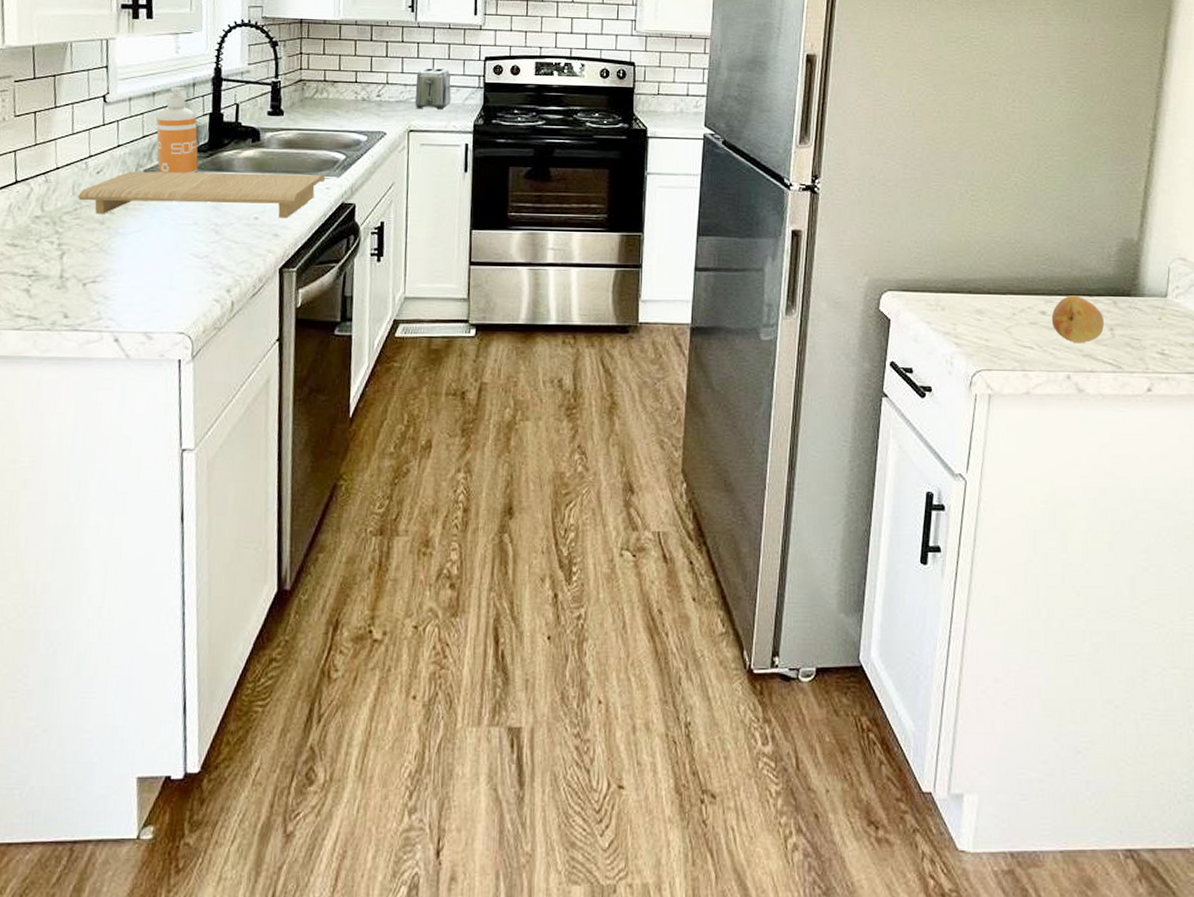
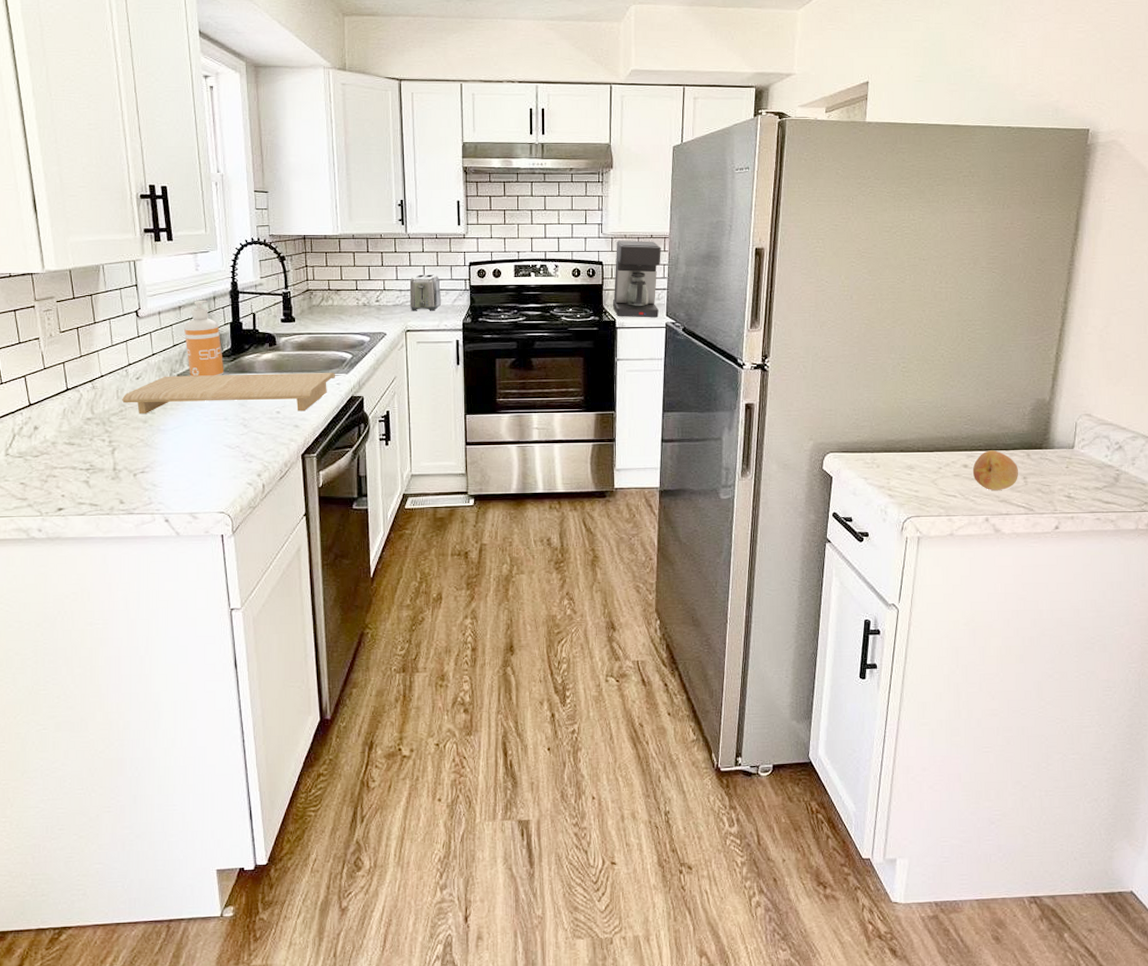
coffee maker: none [643,40,701,128] -> present [612,241,661,318]

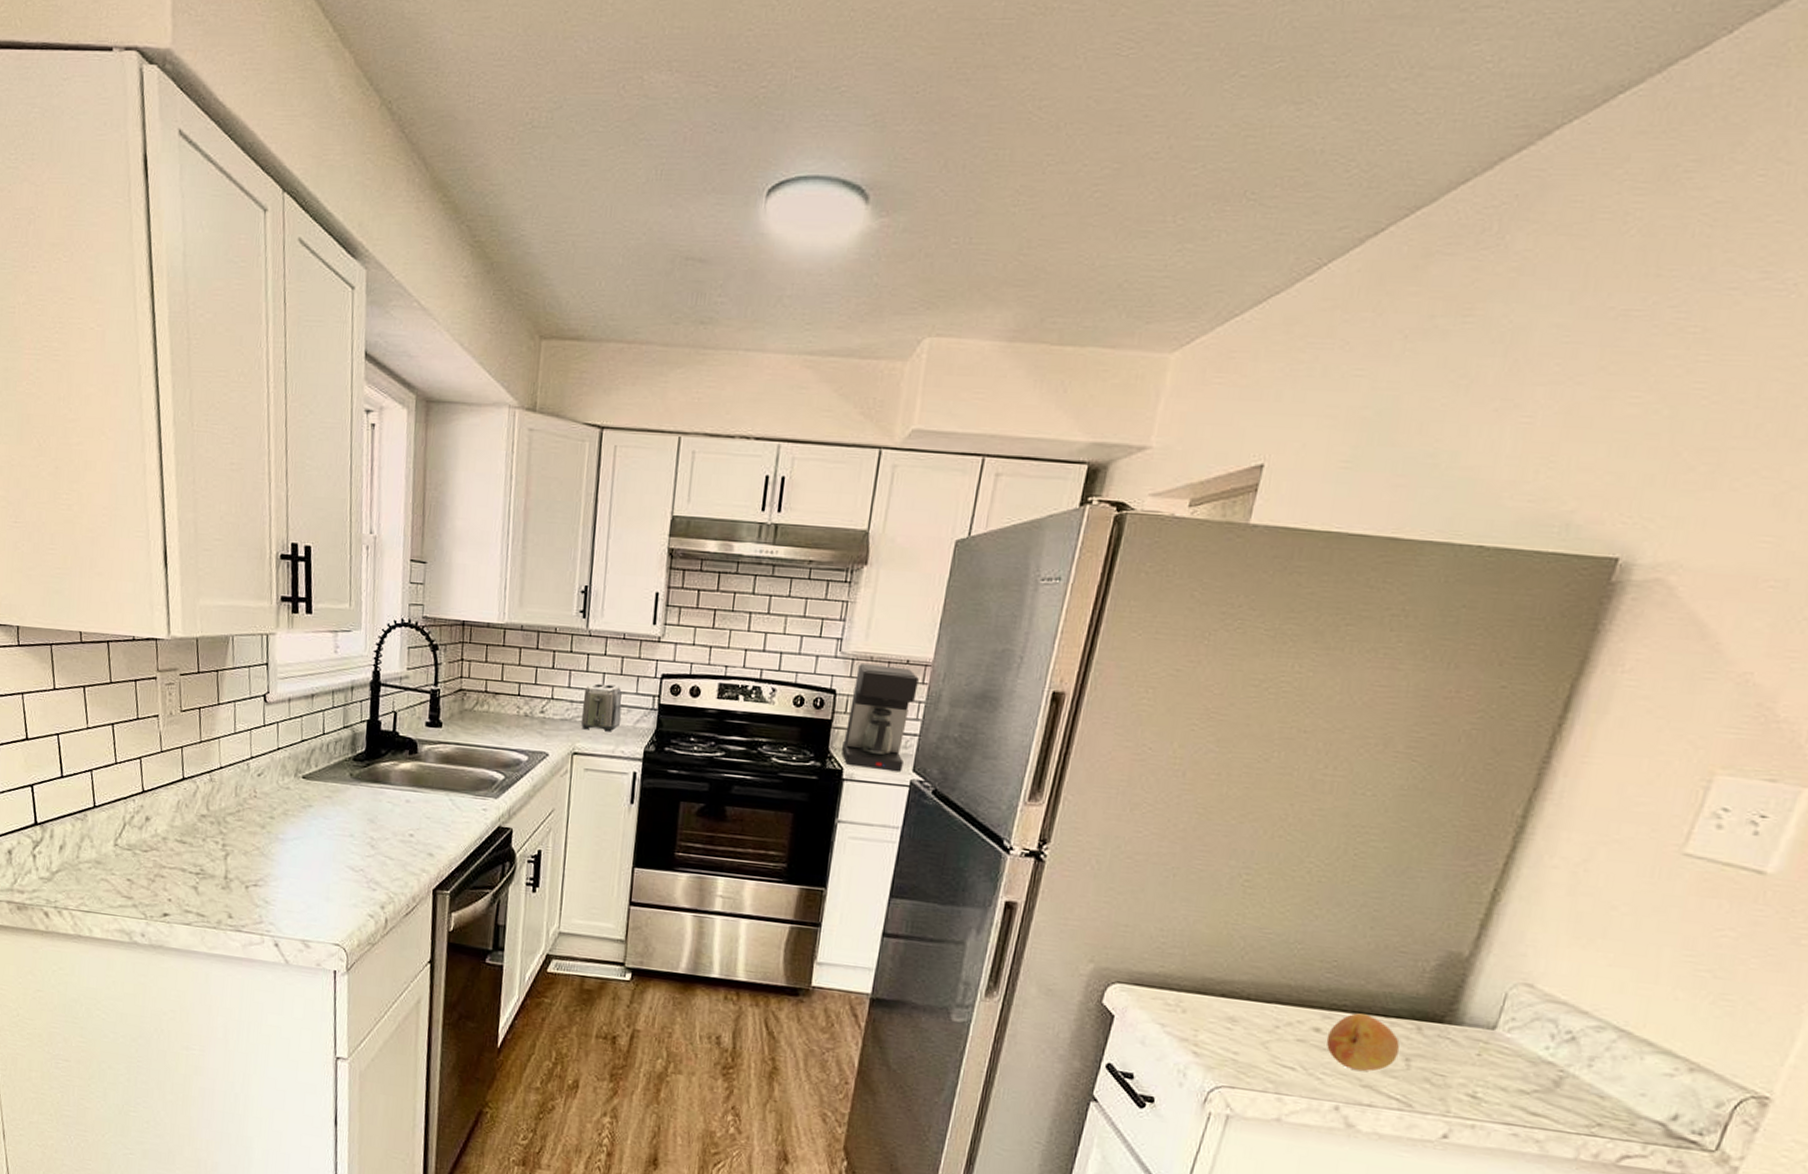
cutting board: present [121,373,336,414] -> none [239,775,483,838]
soap dispenser: present [184,300,224,377] -> none [314,689,356,784]

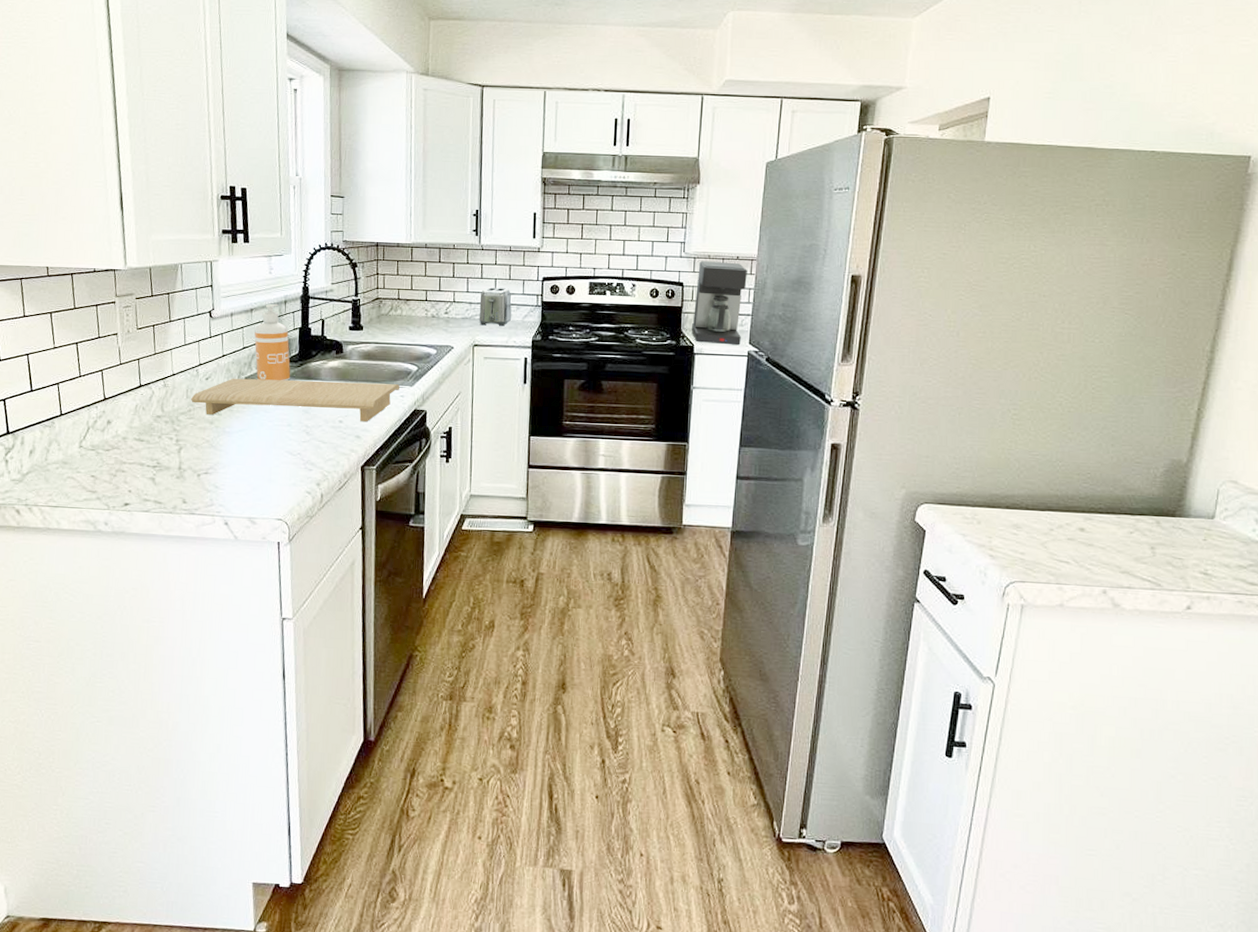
cutting board: none [239,775,483,838] -> present [190,378,401,422]
soap dispenser: none [314,689,356,784] -> present [254,303,291,382]
fruit: present [1326,1013,1400,1072] -> none [1090,514,1146,561]

